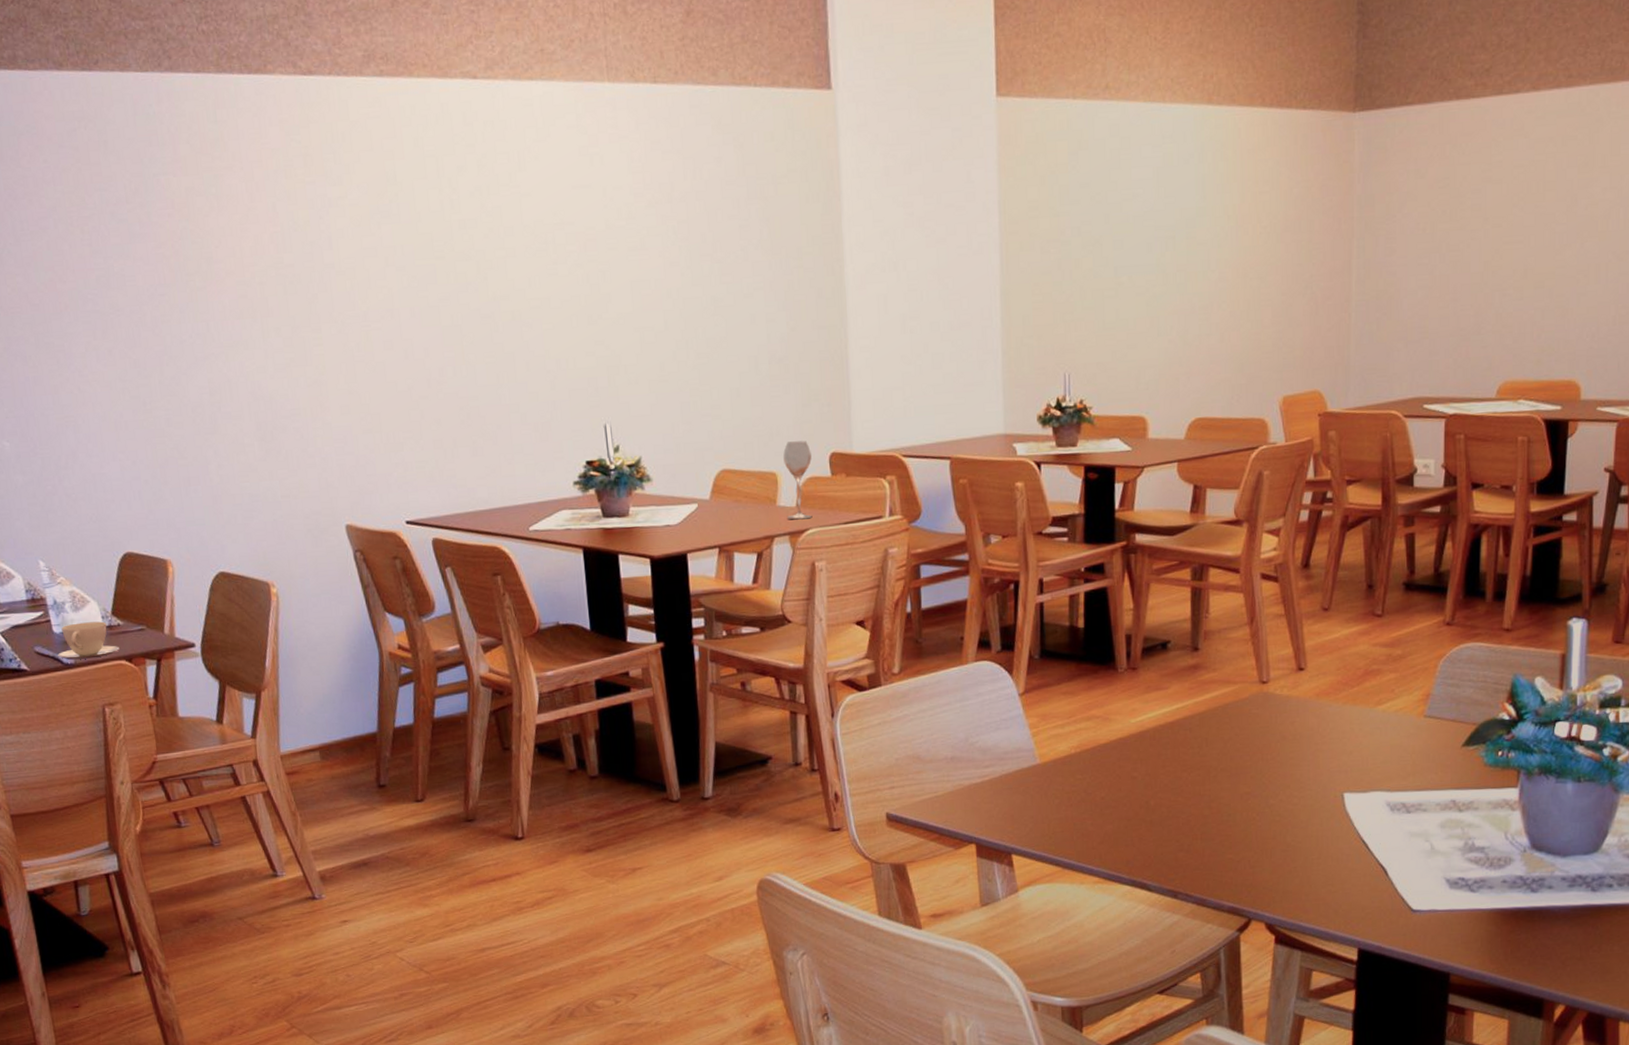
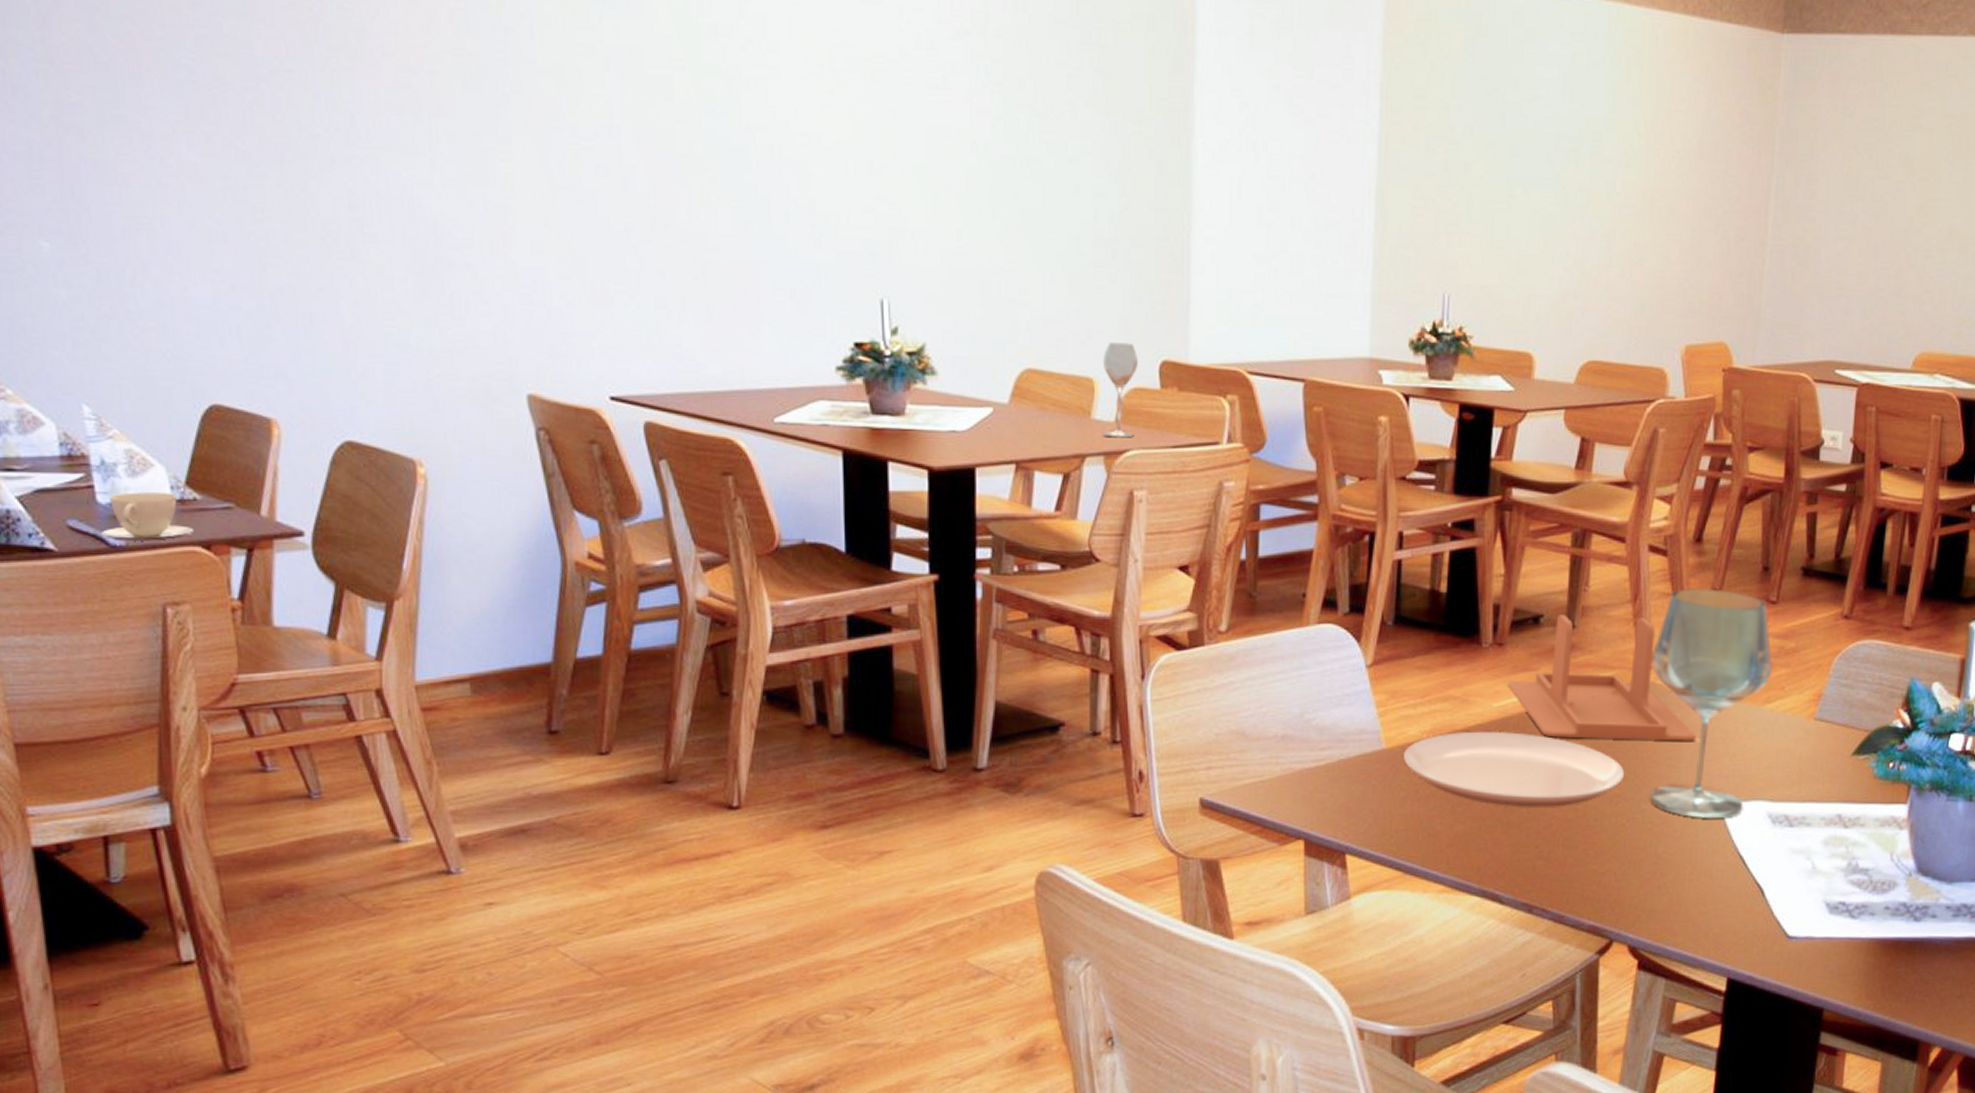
plate: none [1056,743,1253,807] -> present [1404,731,1625,807]
napkin holder: none [1142,637,1315,746] -> present [1507,615,1695,741]
wine glass: none [1270,608,1382,809] -> present [1650,588,1772,818]

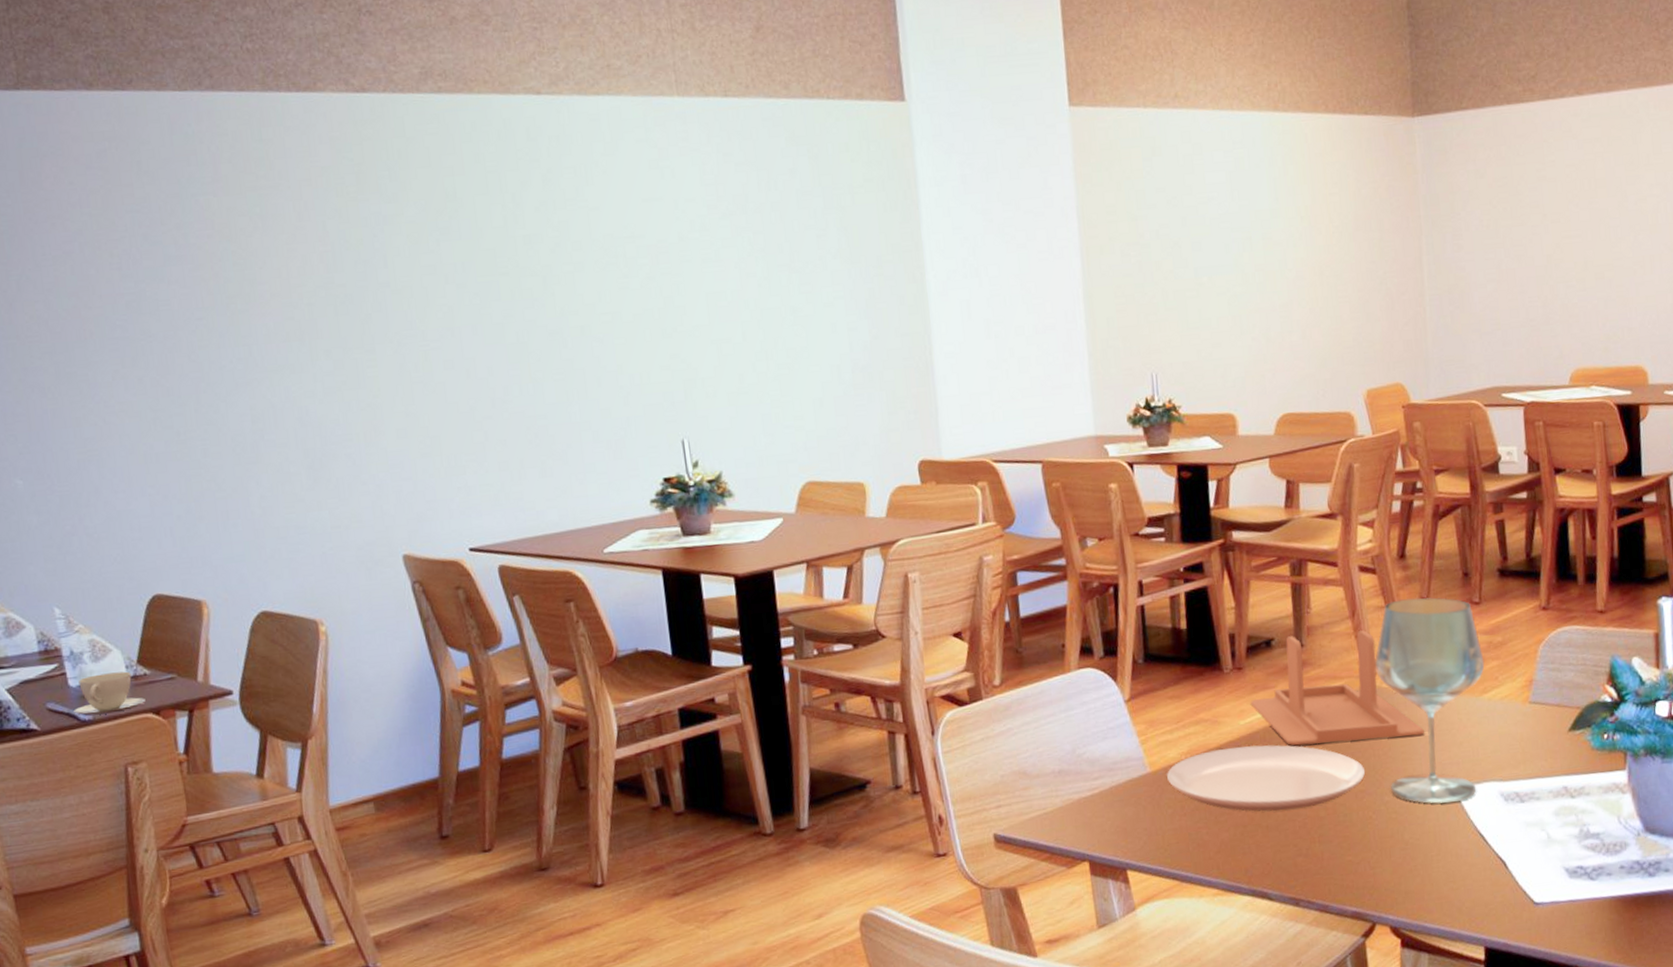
wineglass: present [1102,343,1138,438] -> none [869,449,903,531]

